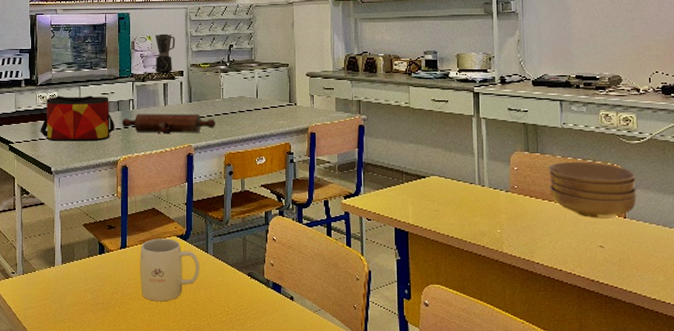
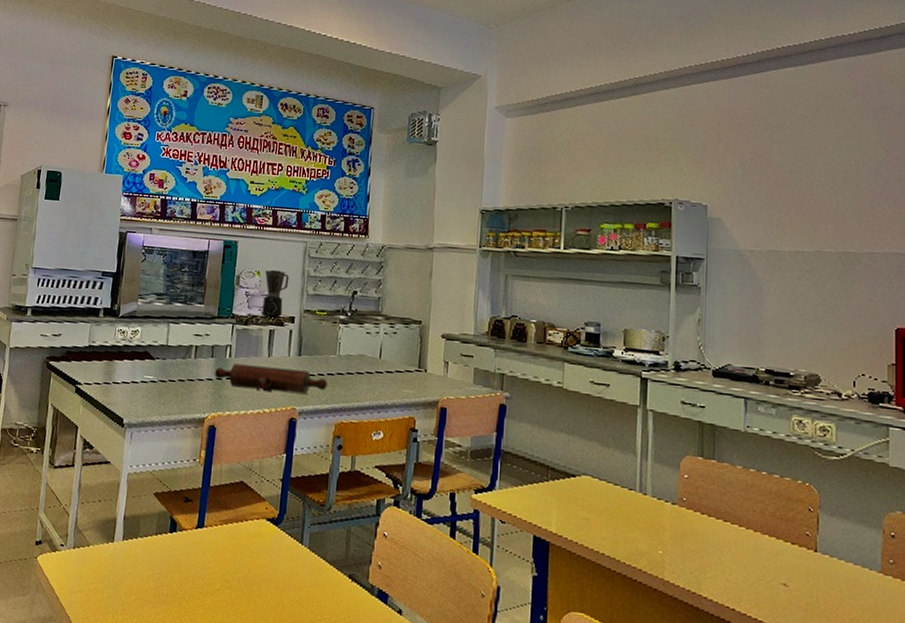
bag: present [40,95,115,142] -> none [115,331,206,392]
mug: present [139,238,200,302] -> none [216,519,292,600]
bowl: present [548,161,637,218] -> none [725,474,832,550]

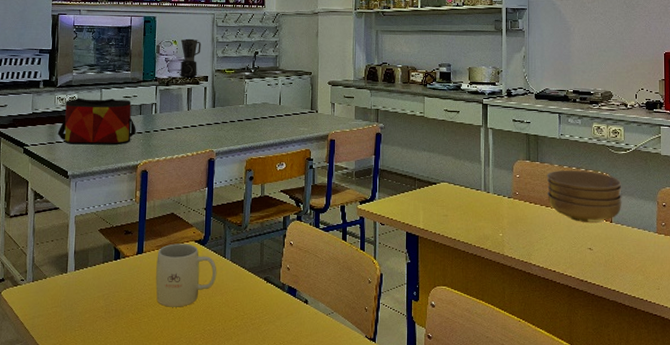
bag: none [115,331,206,392] -> present [57,98,136,145]
rolling pin: present [214,363,328,395] -> none [143,118,238,139]
mug: none [216,519,292,600] -> present [155,243,217,307]
bowl: none [725,474,832,550] -> present [546,170,622,223]

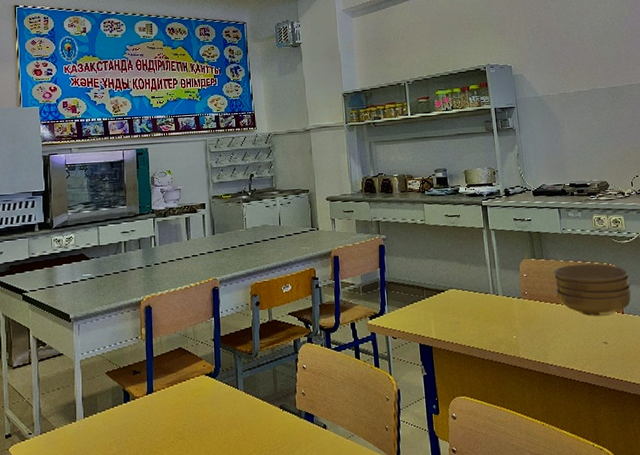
bag: present [57,98,136,145] -> none [56,235,136,287]
mug: present [155,243,217,307] -> none [167,378,231,447]
blender: present [180,38,201,78] -> none [174,167,196,207]

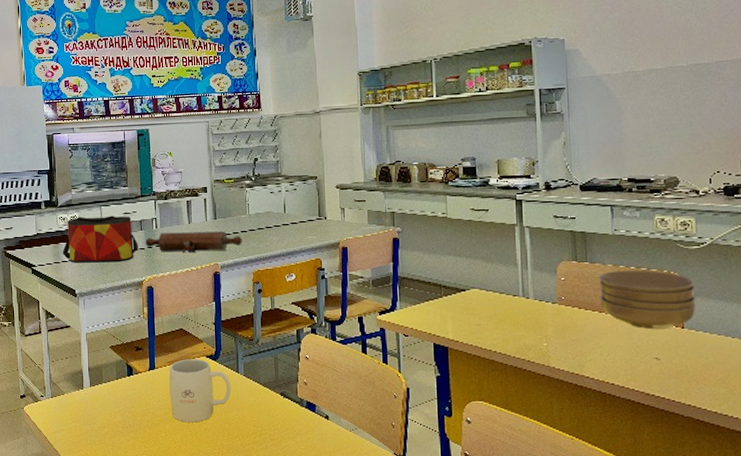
bag: none [56,235,136,287] -> present [62,215,138,263]
rolling pin: none [143,246,240,270] -> present [145,231,242,253]
mug: none [167,378,231,447] -> present [168,359,231,423]

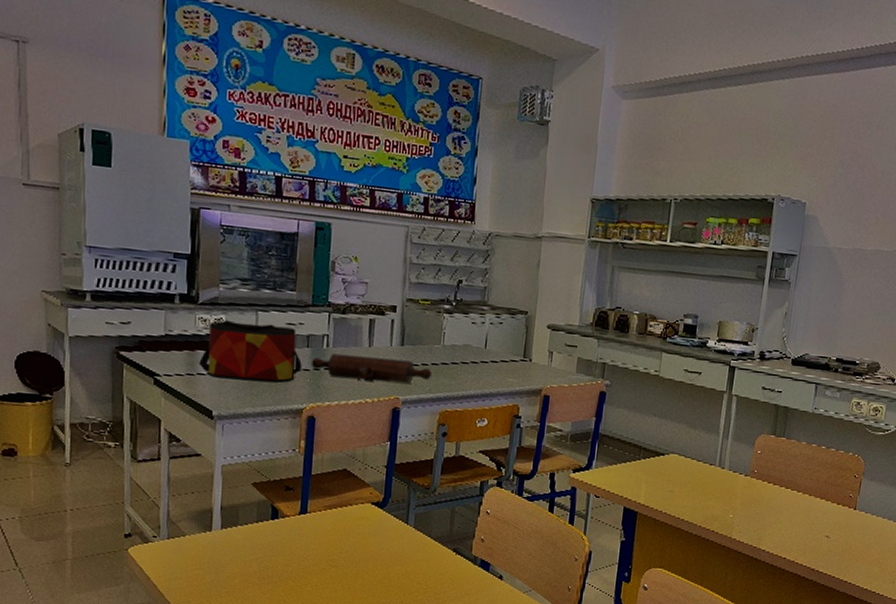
mug: present [168,359,231,423] -> none [321,504,397,577]
bowl: present [598,270,696,329] -> none [789,448,874,509]

